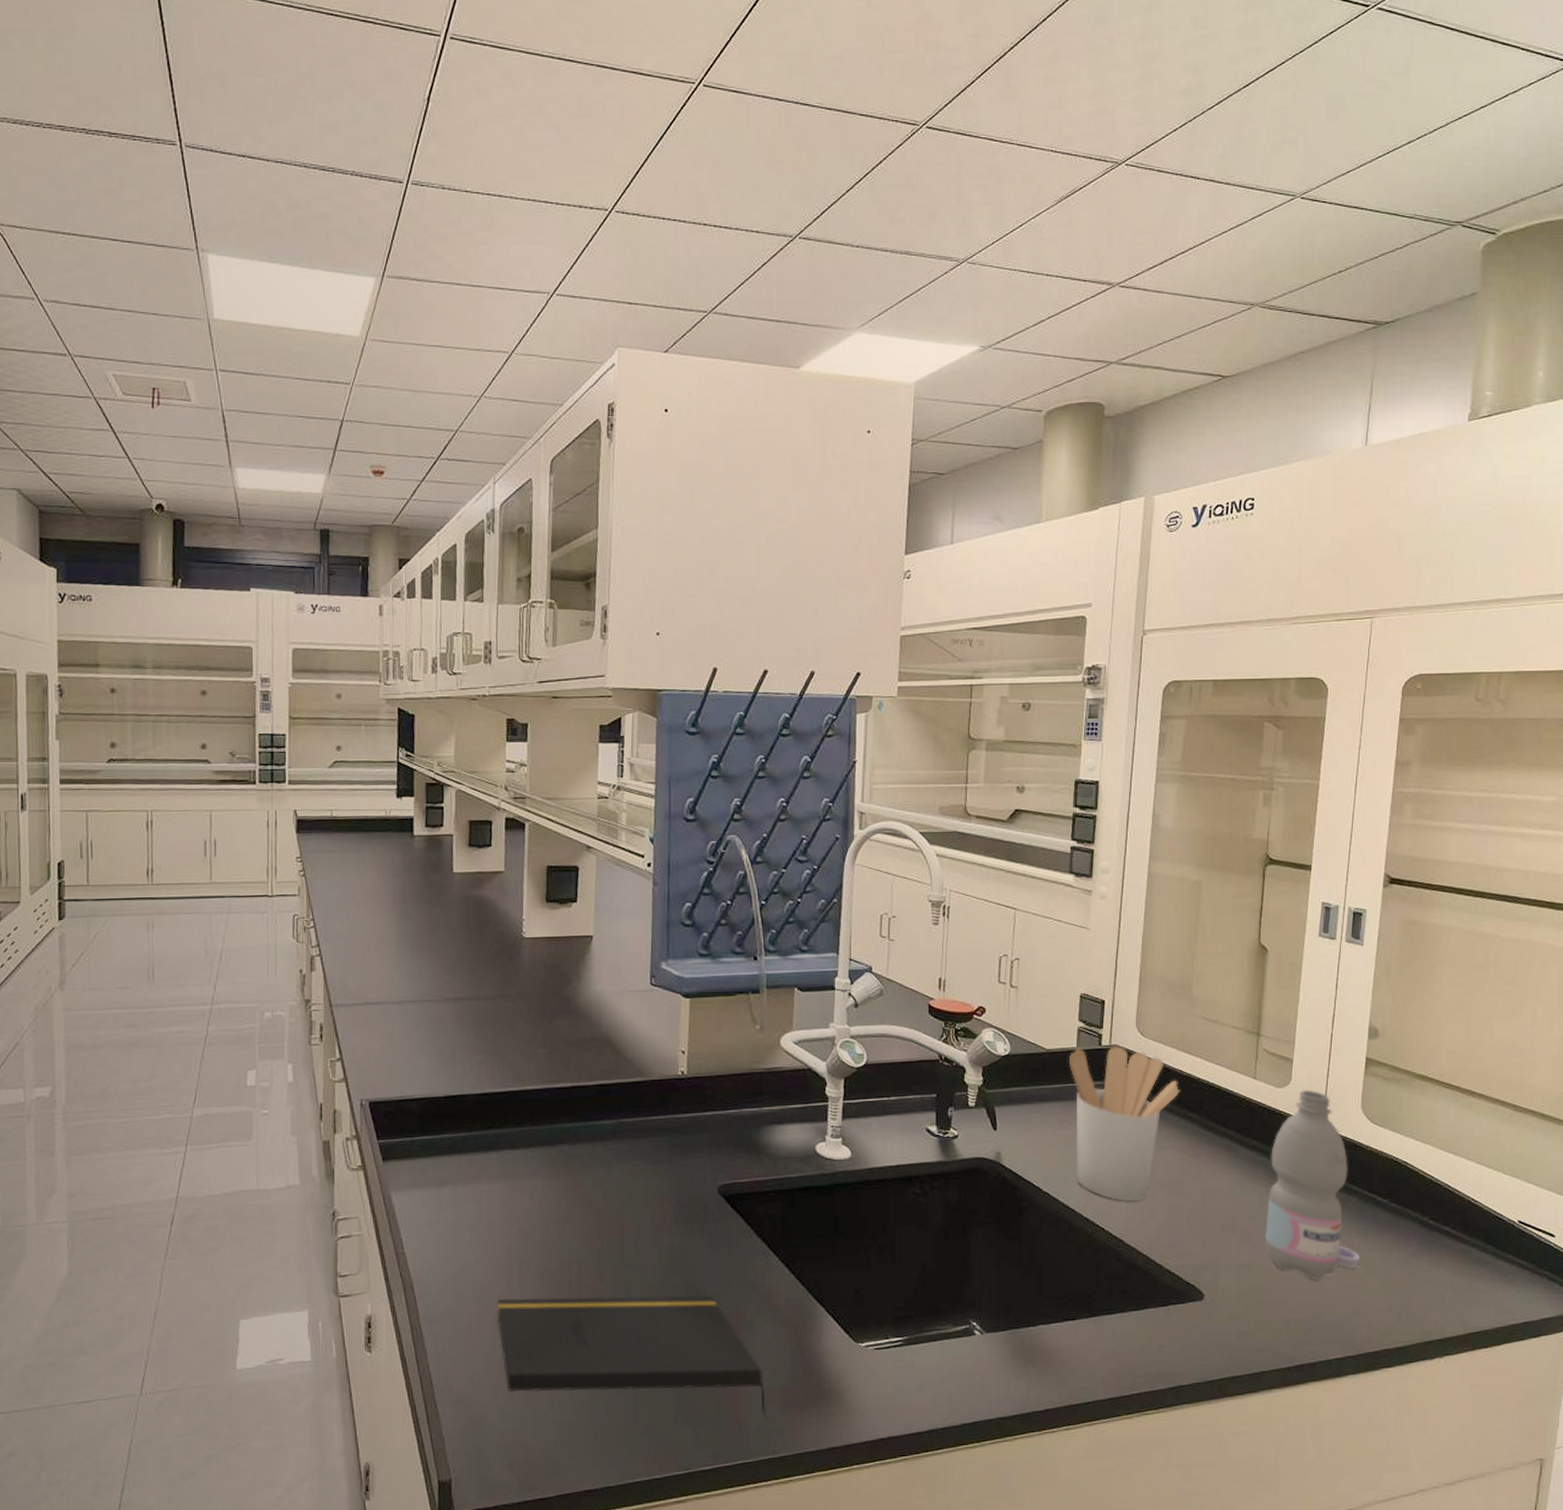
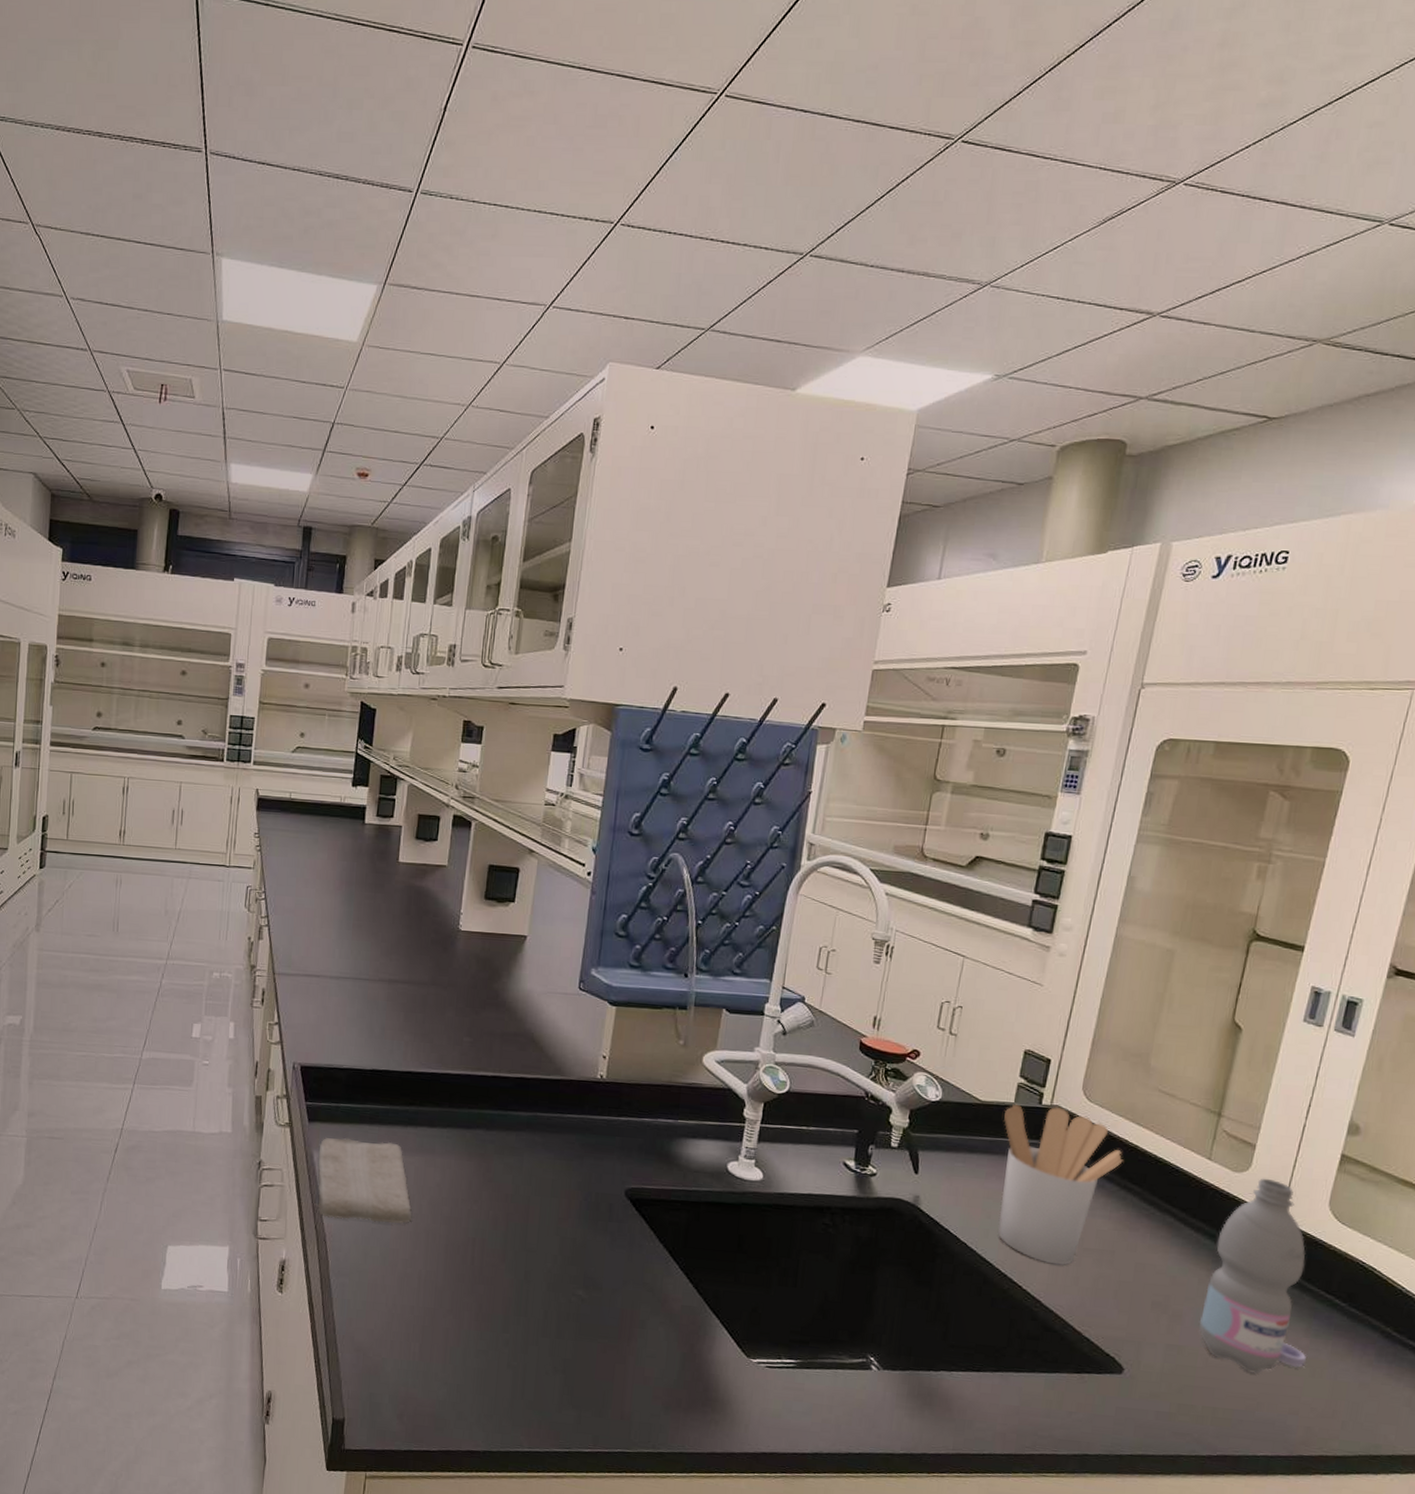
washcloth: none [396,1170,503,1263] -> present [317,1137,412,1224]
notepad: present [497,1295,767,1419] -> none [400,1263,651,1415]

